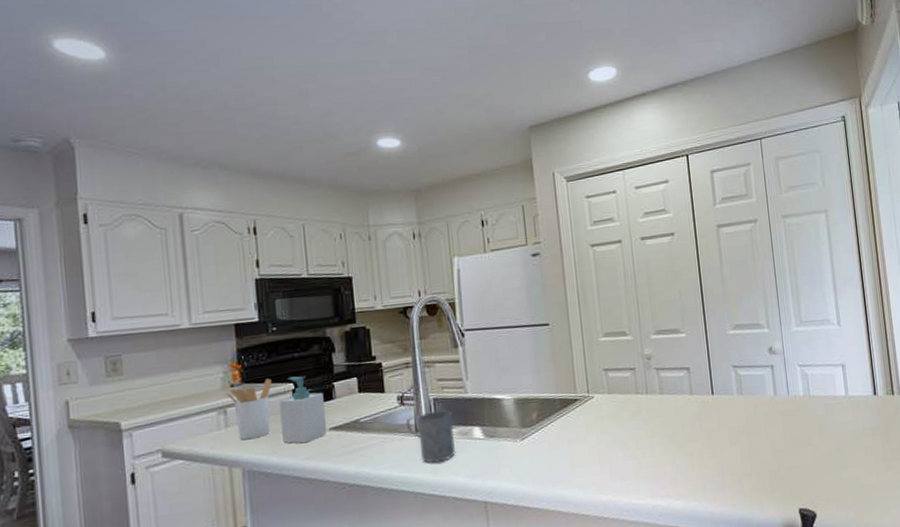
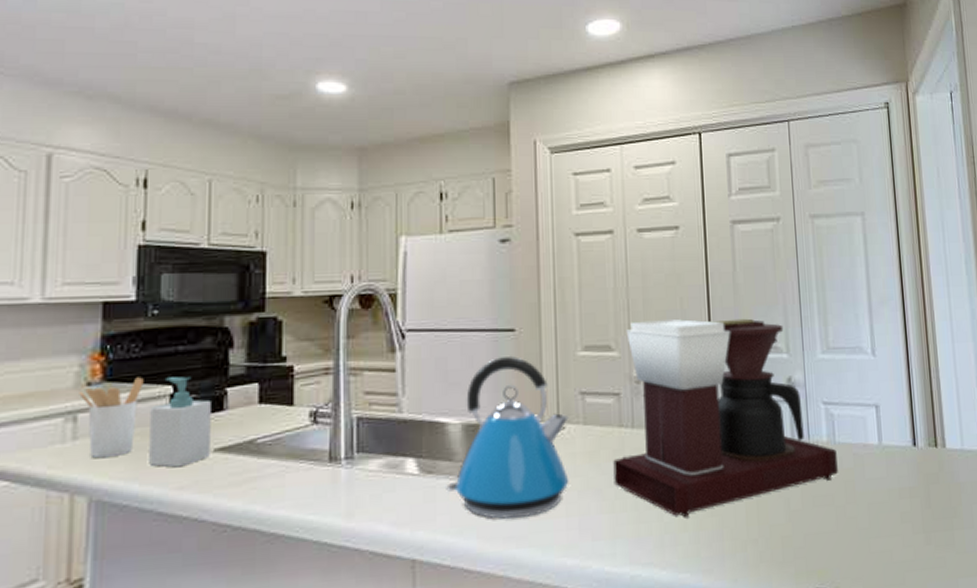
mug: present [405,409,456,464] -> none [317,432,381,505]
kettle: none [505,344,600,469] -> present [446,355,569,519]
coffee maker: none [633,302,813,461] -> present [613,318,838,518]

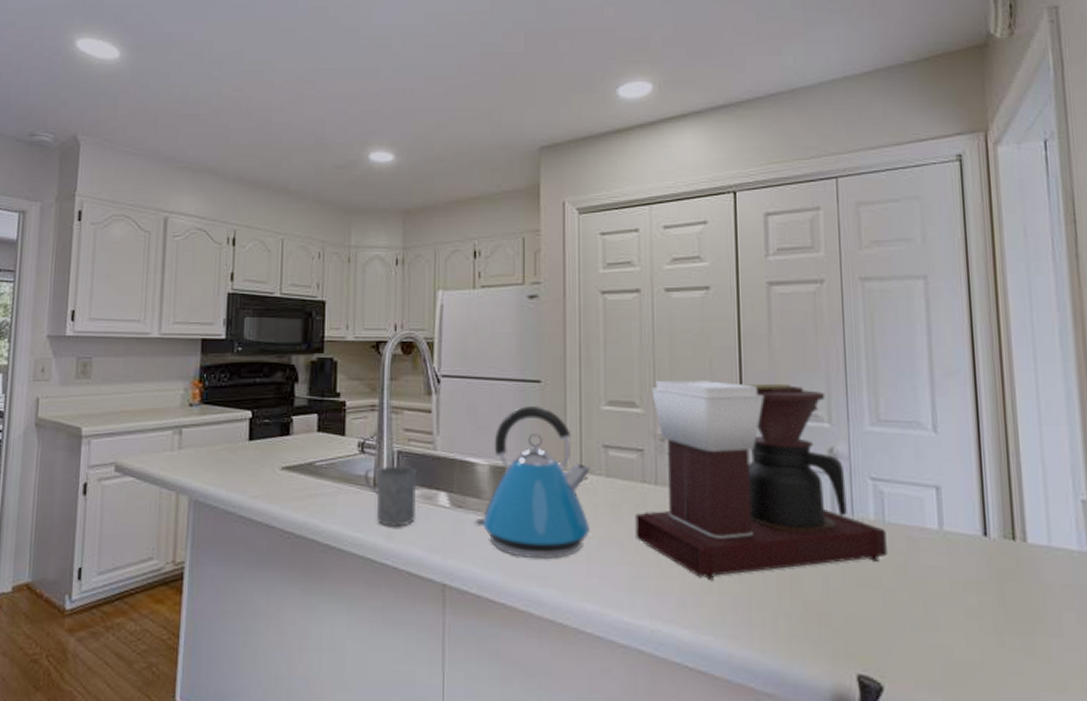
utensil holder: present [79,377,144,459] -> none [184,402,230,466]
soap bottle: present [149,376,211,468] -> none [233,404,280,480]
mug: none [317,432,381,505] -> present [364,465,417,528]

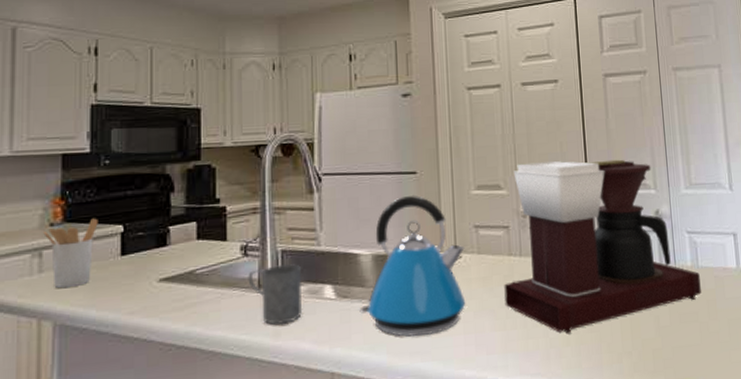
utensil holder: none [184,402,230,466] -> present [43,218,98,289]

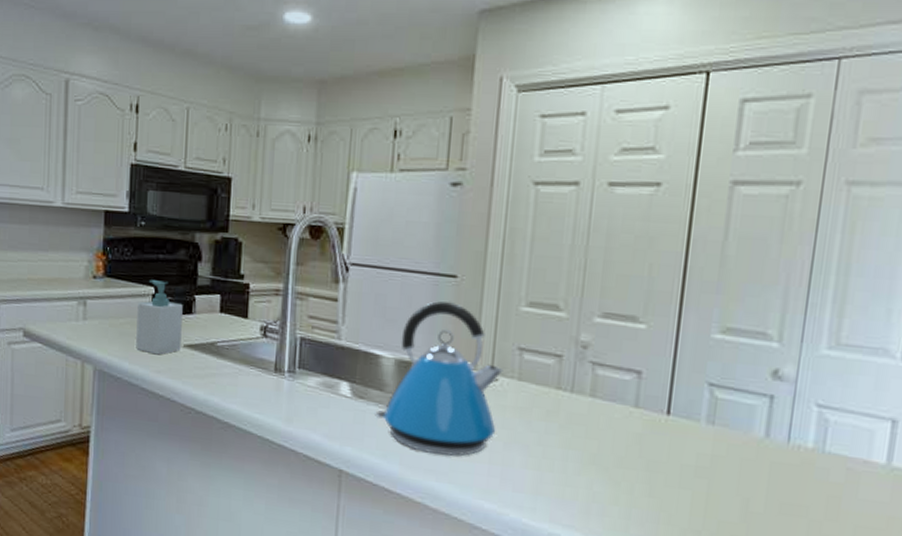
utensil holder: present [43,218,98,289] -> none [88,276,133,338]
soap bottle: none [104,217,156,296] -> present [136,280,183,355]
mug: present [248,263,303,326] -> none [265,351,320,412]
coffee maker: present [504,159,701,334] -> none [543,283,824,493]

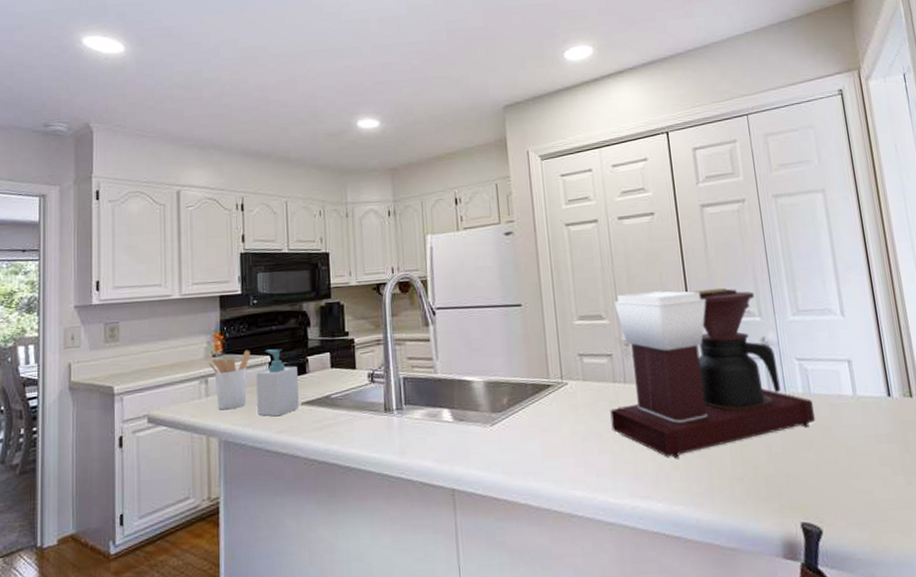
utensil holder: none [88,276,133,338] -> present [208,350,250,410]
kettle: present [375,301,503,456] -> none [475,325,574,458]
coffee maker: none [543,283,824,493] -> present [610,287,815,459]

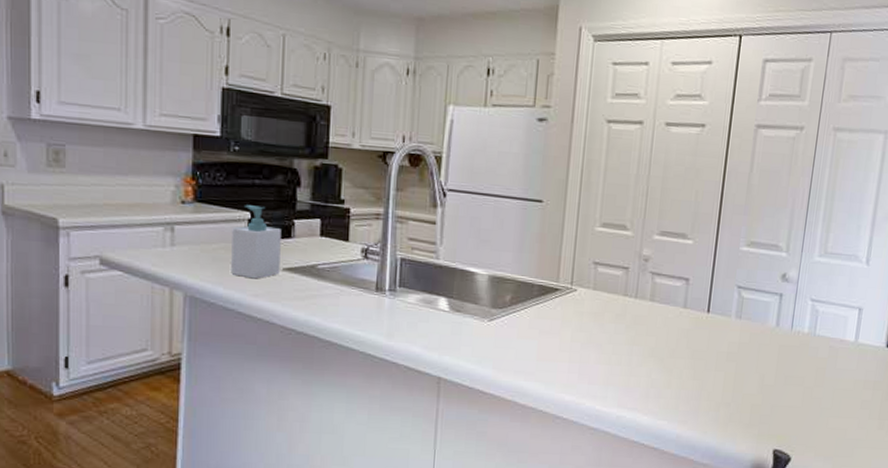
utensil holder: present [208,350,250,410] -> none [175,201,227,264]
coffee maker: present [610,287,815,459] -> none [613,207,815,378]

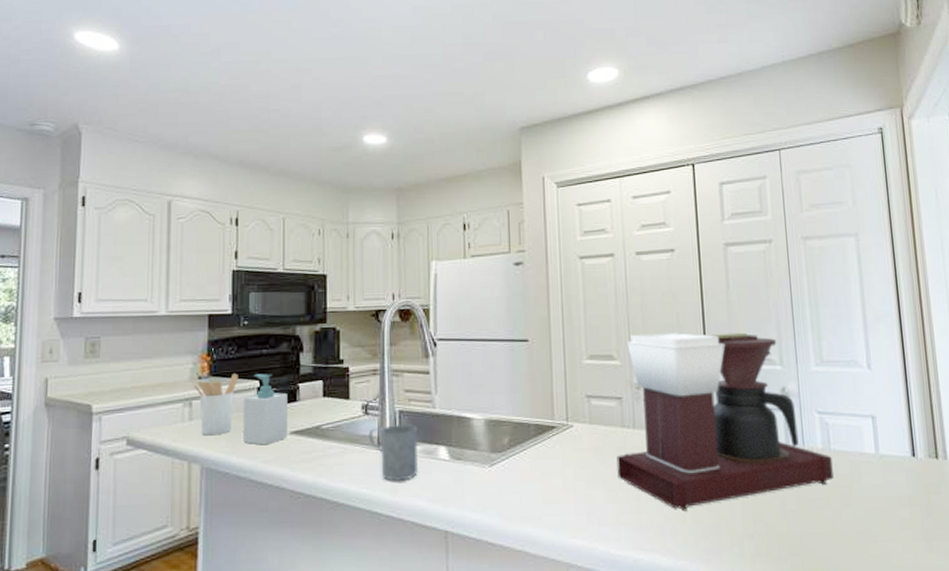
utensil holder: none [175,201,227,264] -> present [193,373,238,436]
mug: none [366,271,419,328] -> present [368,423,419,482]
coffee maker: none [613,207,815,378] -> present [617,332,834,511]

